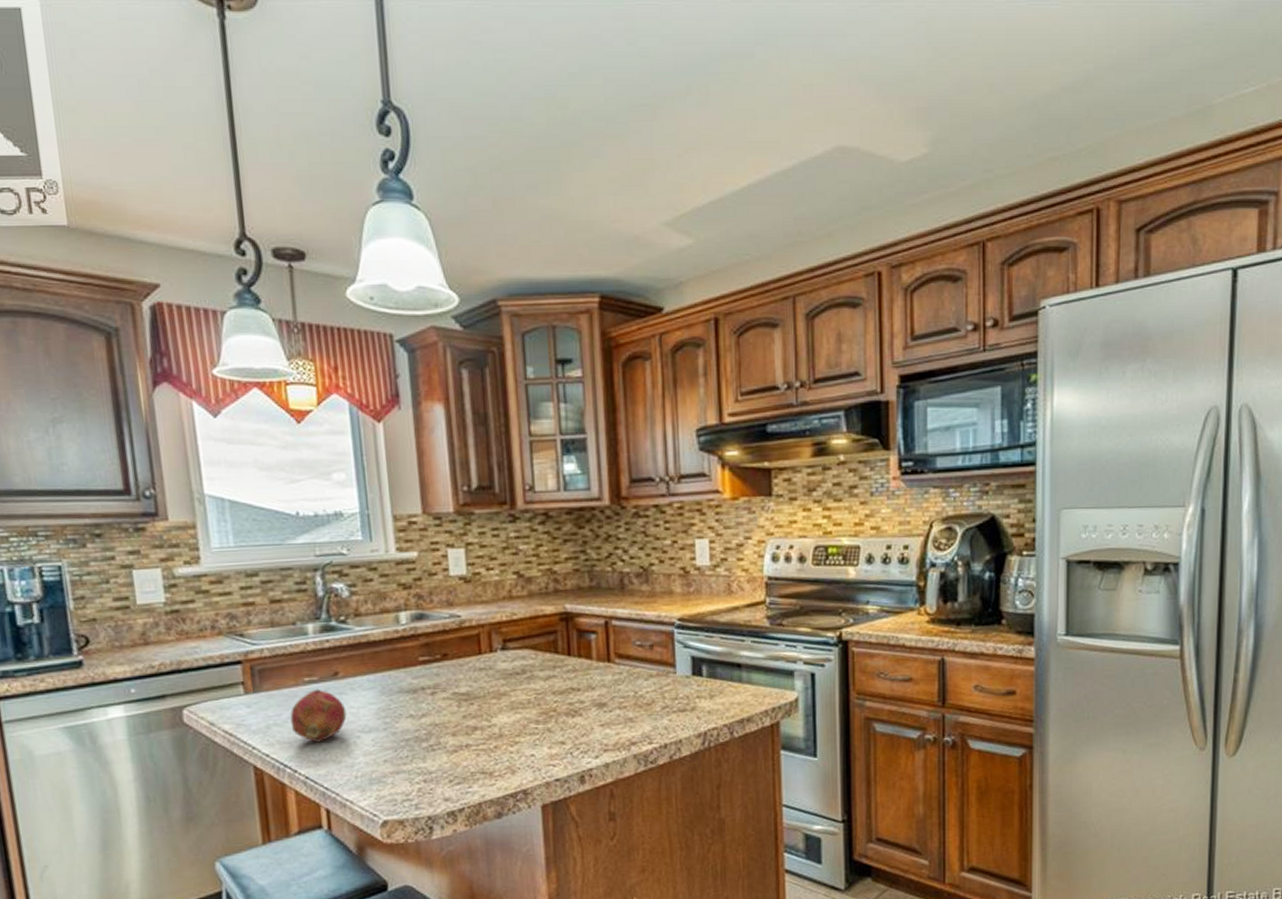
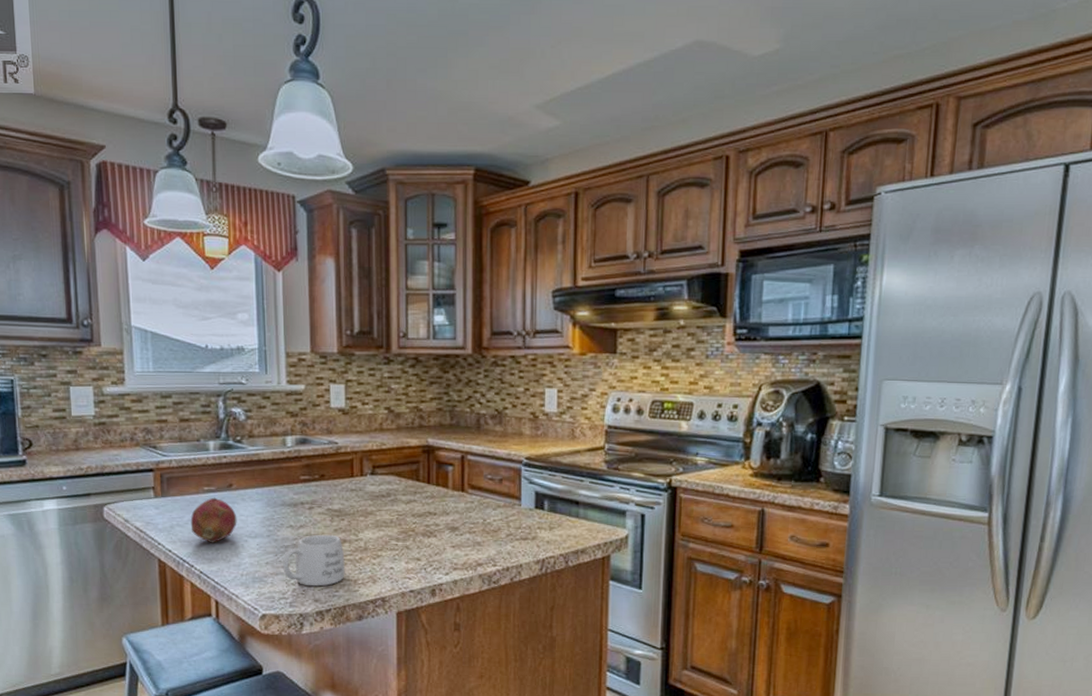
mug: none [404,722,479,784] -> present [283,534,345,587]

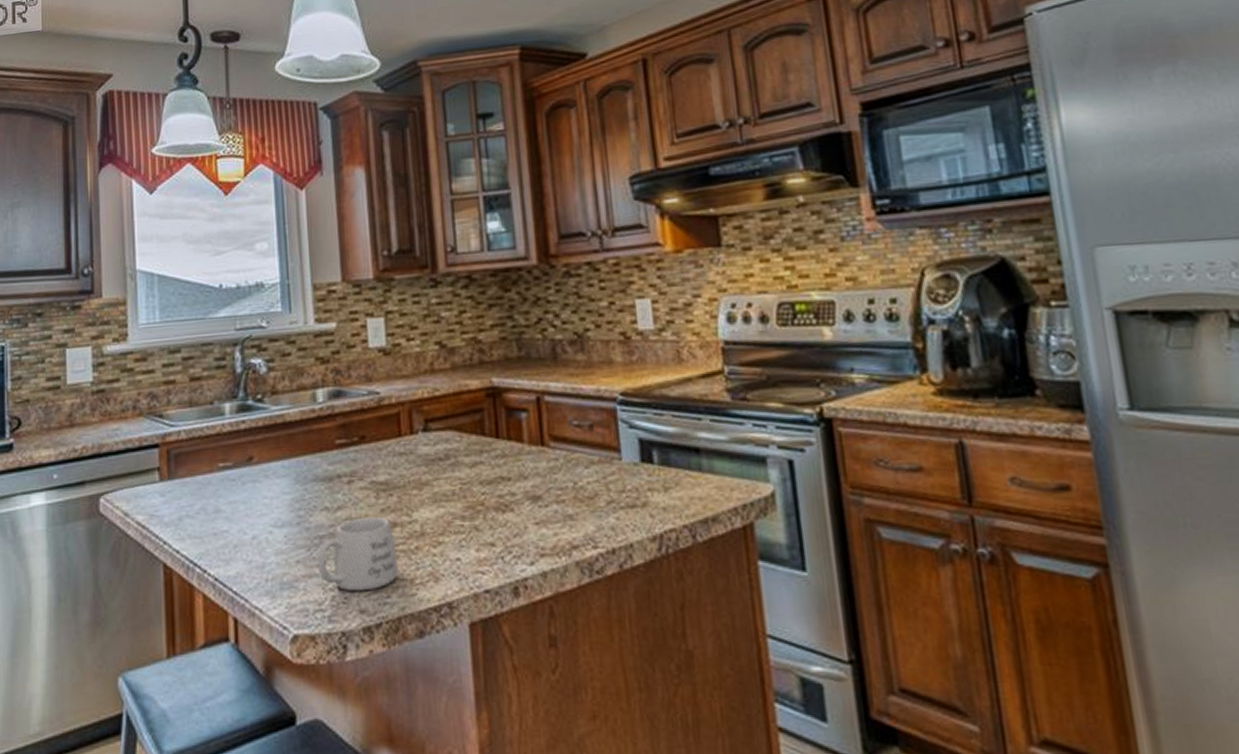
fruit: present [190,497,237,543] -> none [202,475,260,538]

